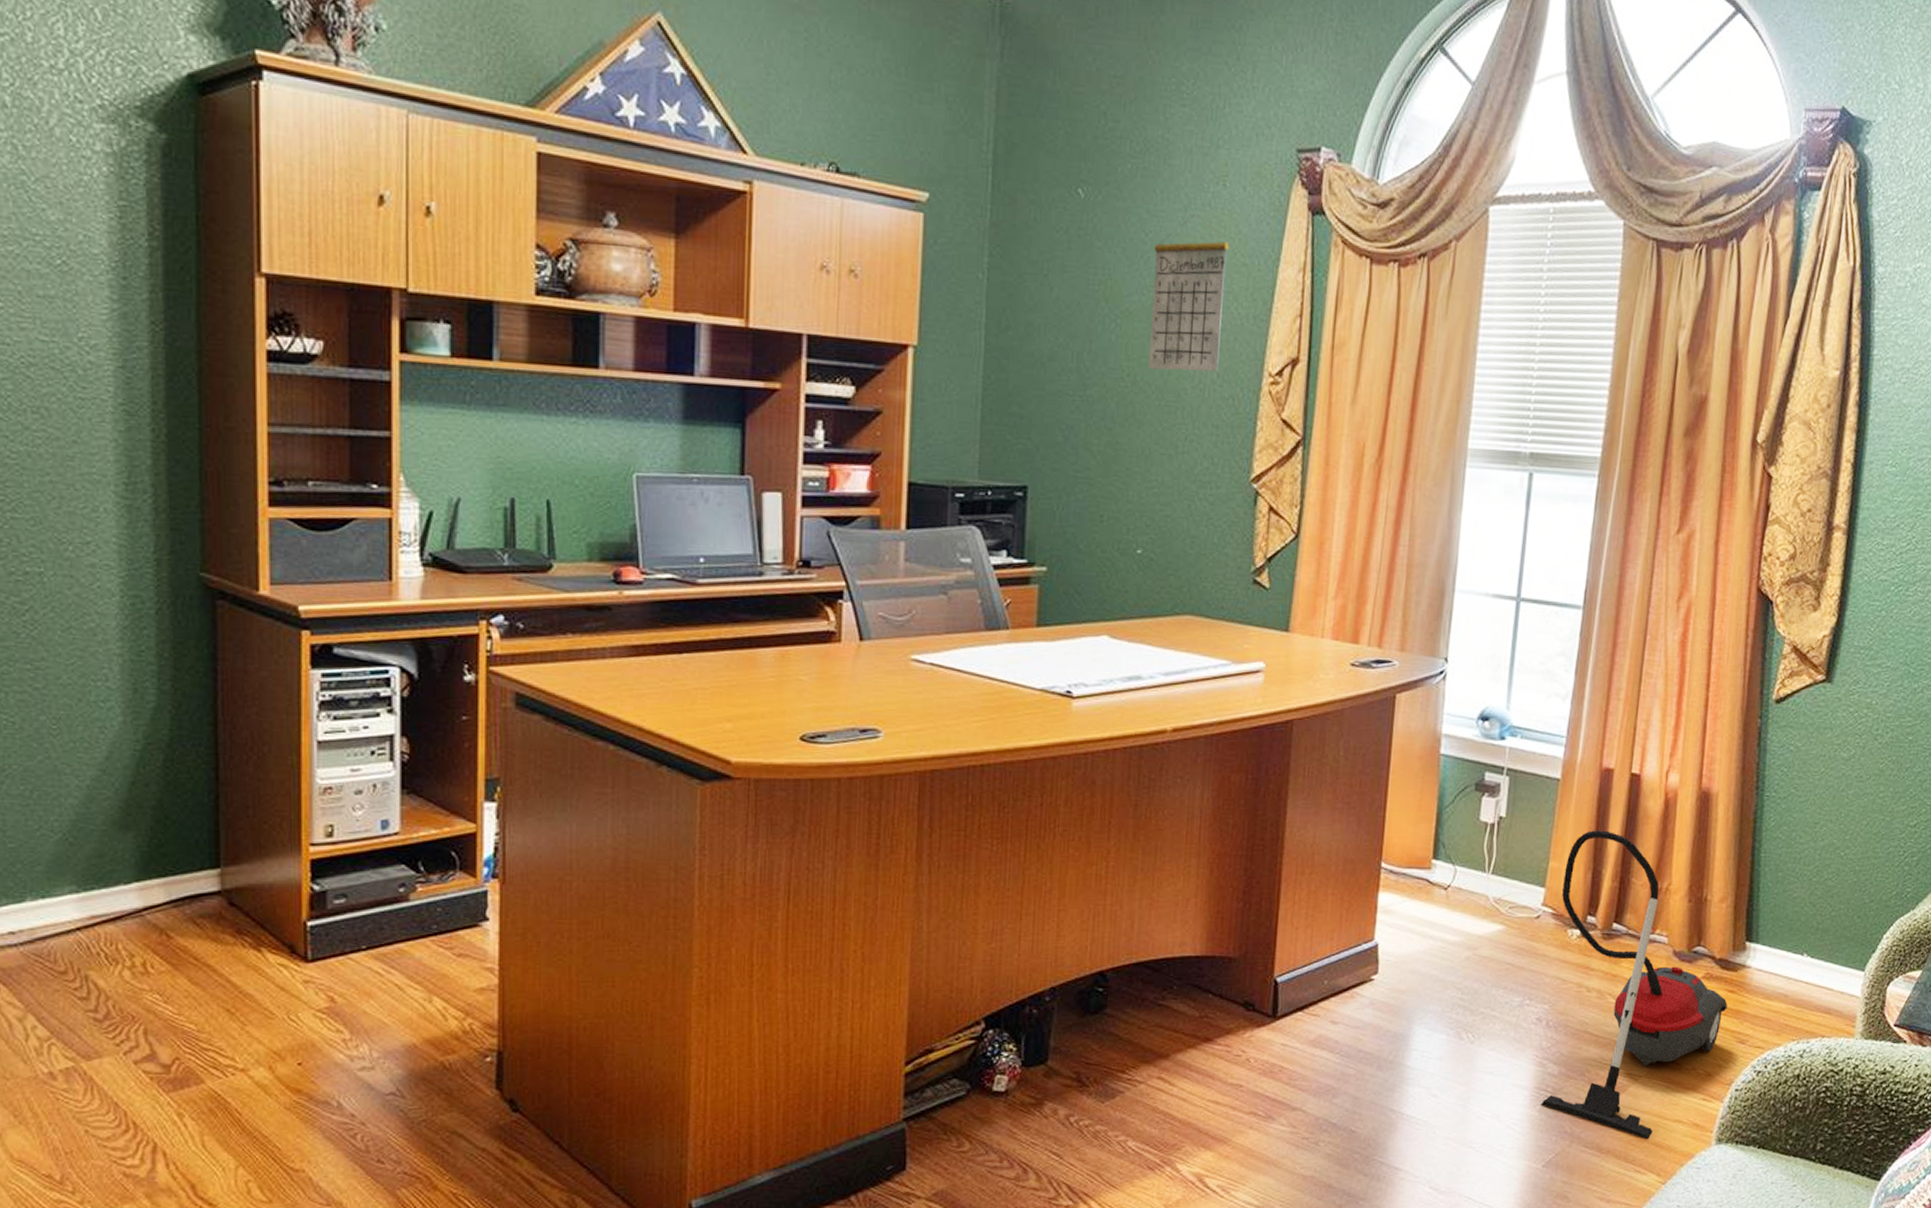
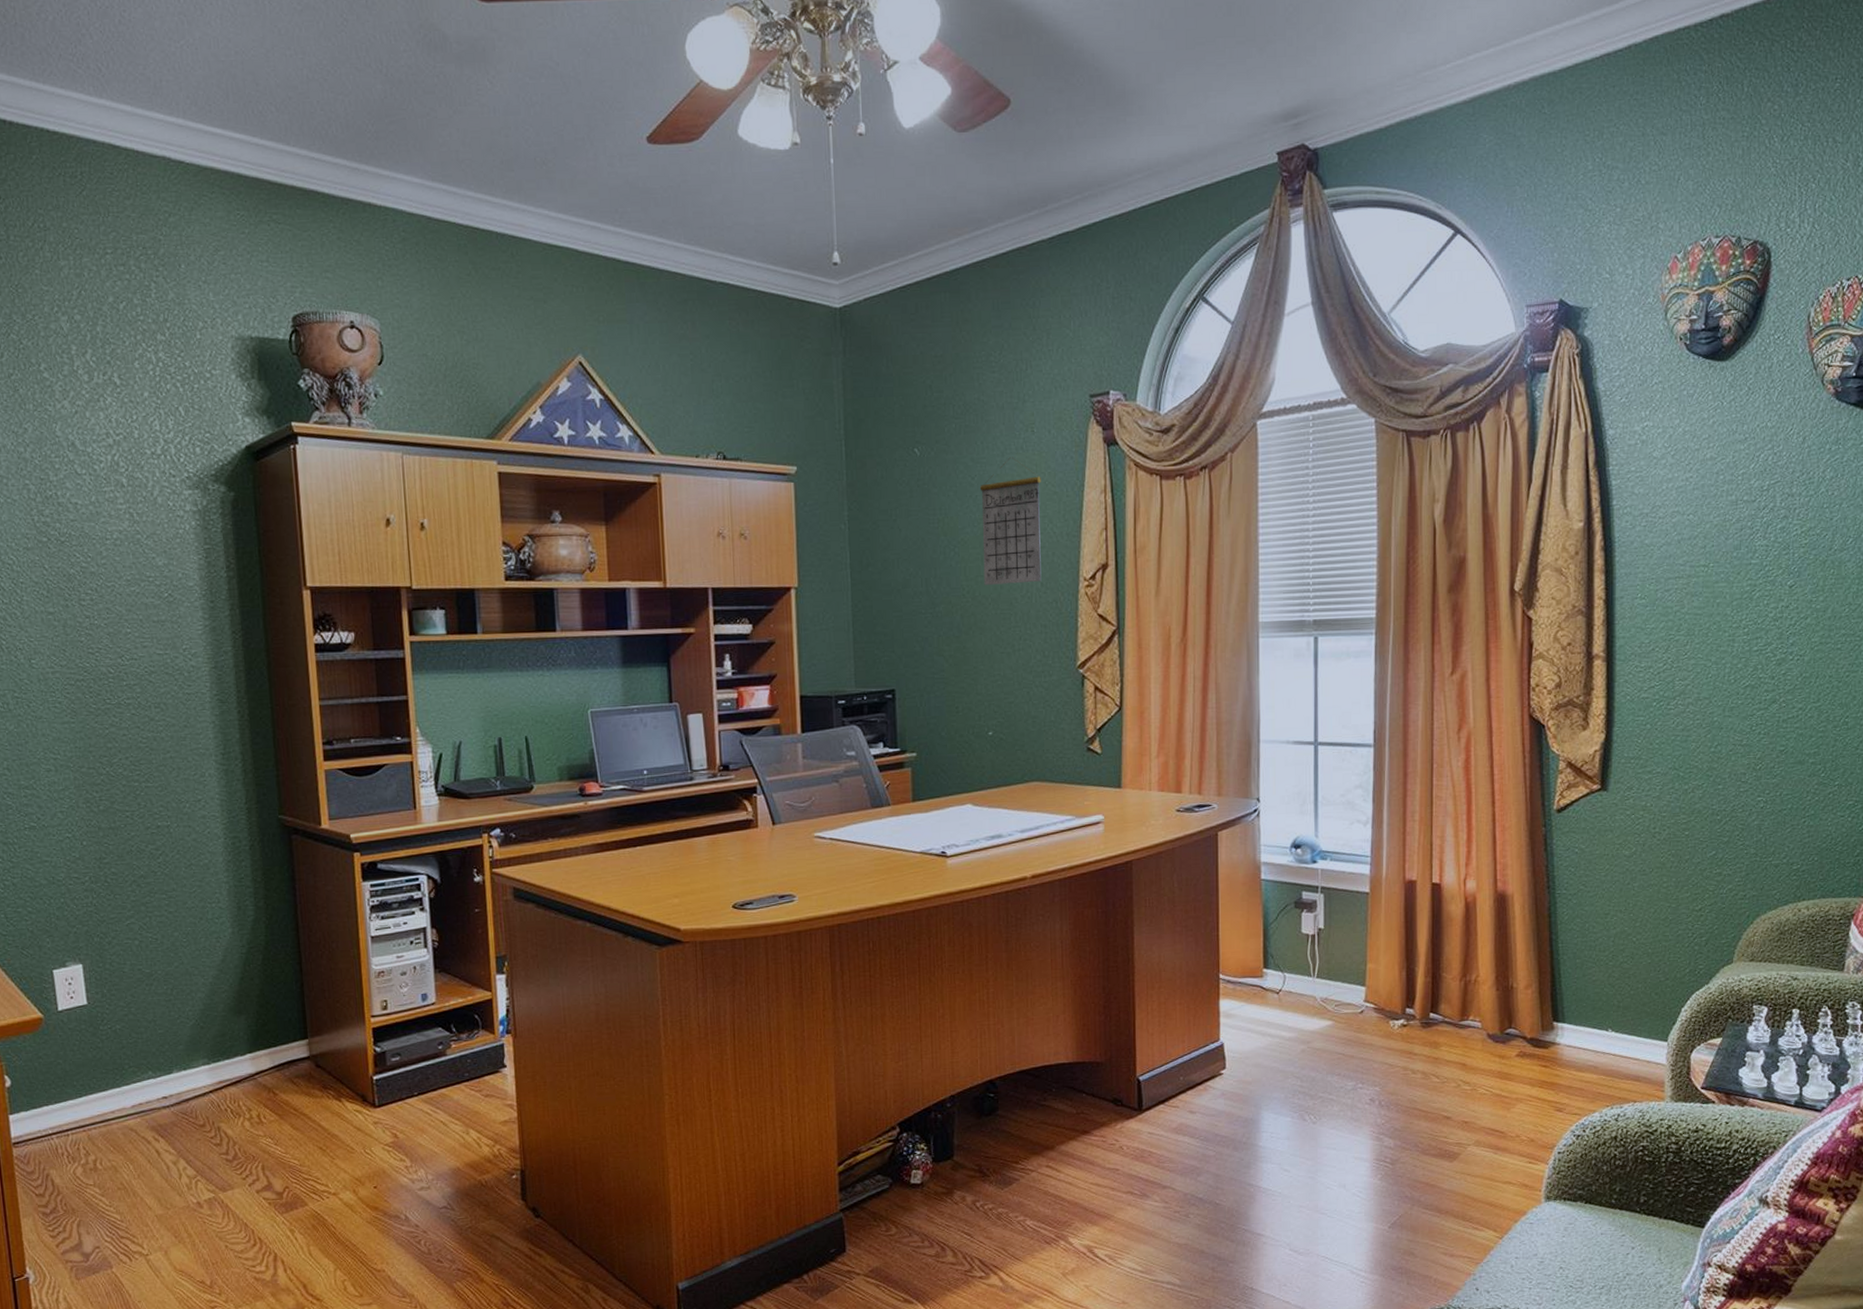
vacuum cleaner: present [1541,830,1728,1140] -> none [1380,933,1542,1200]

